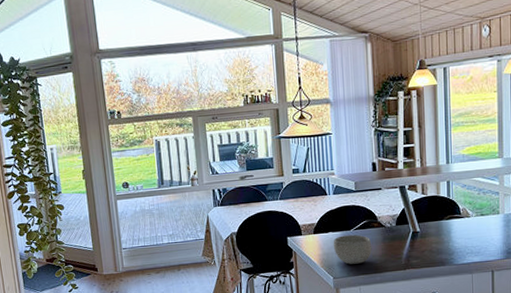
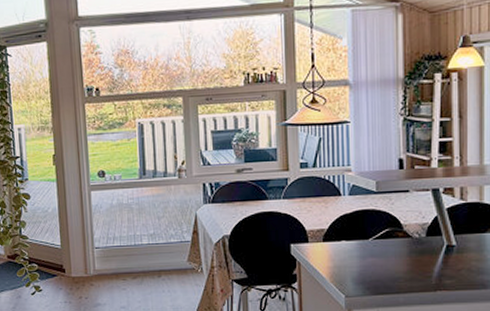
bowl: present [333,234,372,264] -> none [346,245,395,281]

